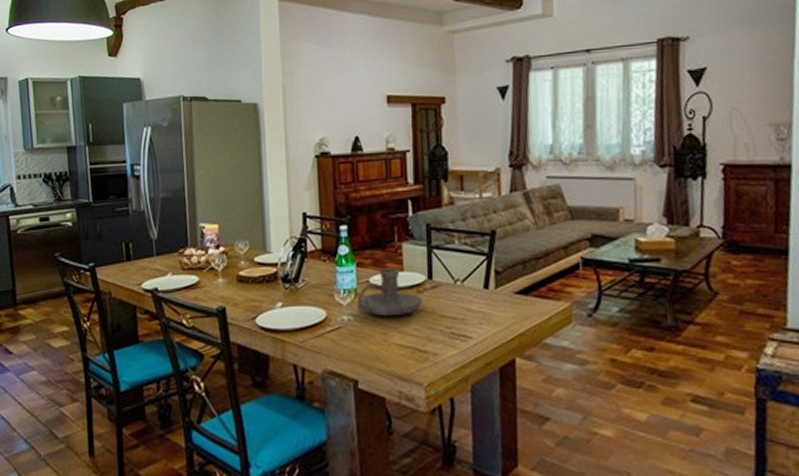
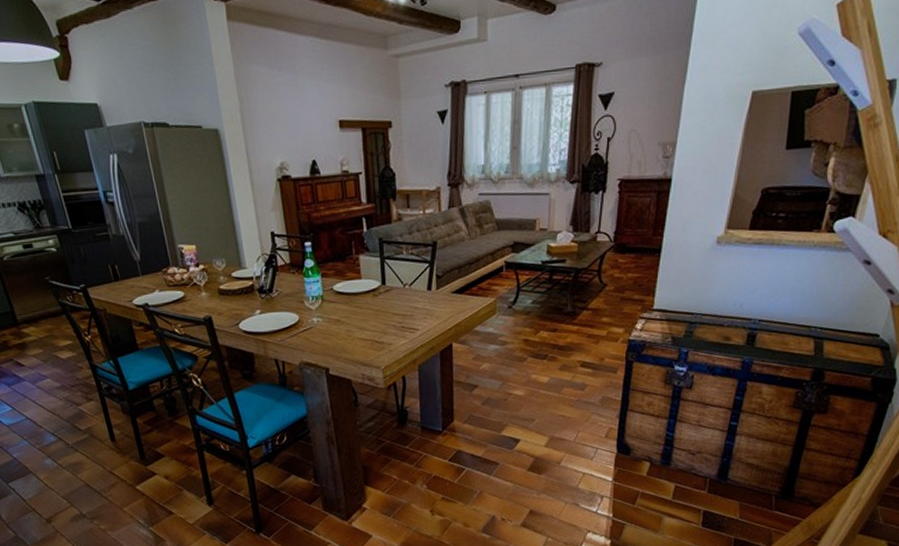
candle holder: present [357,268,423,316] -> none [323,276,379,317]

